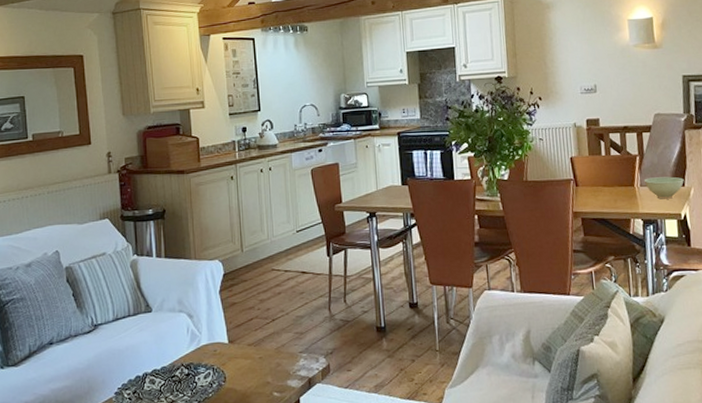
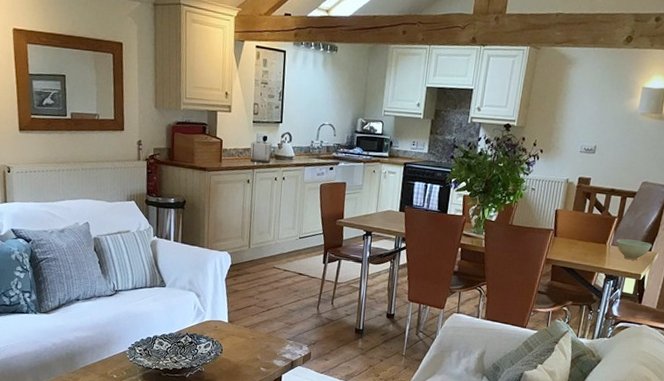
toaster: none [230,132,255,157] -> present [250,140,273,164]

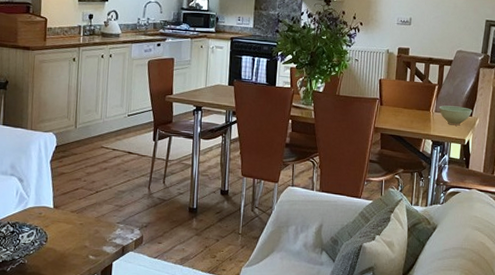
toaster: present [250,140,273,164] -> none [75,19,99,41]

